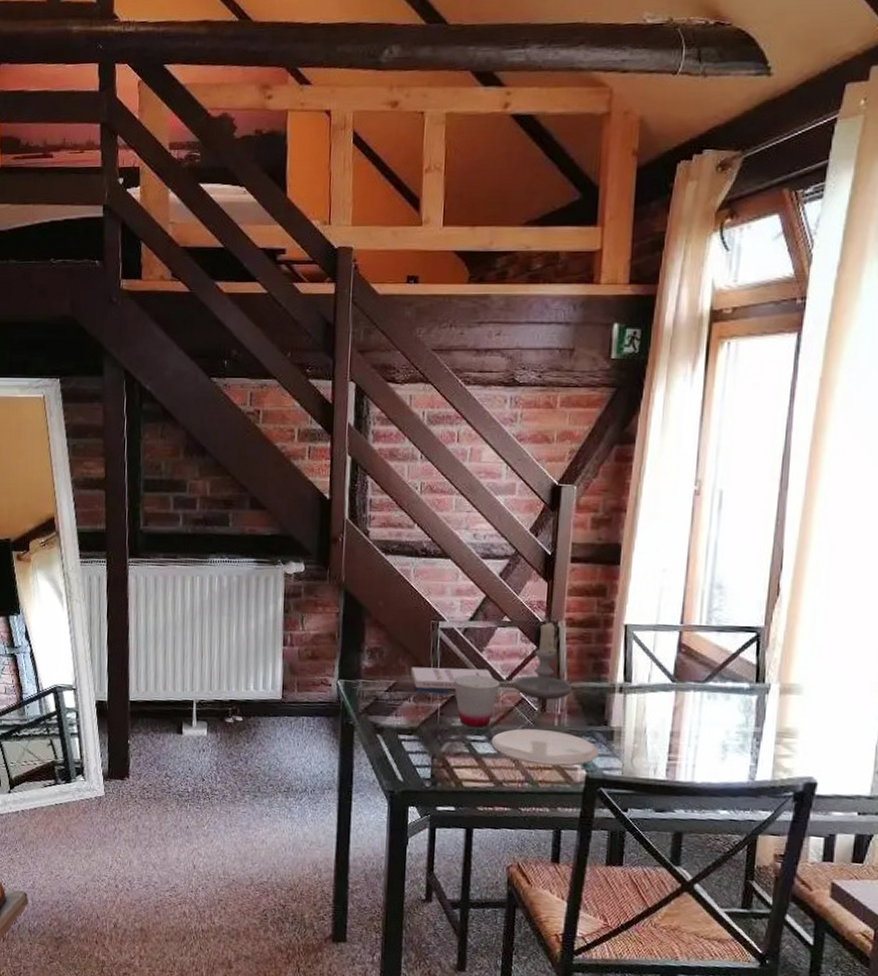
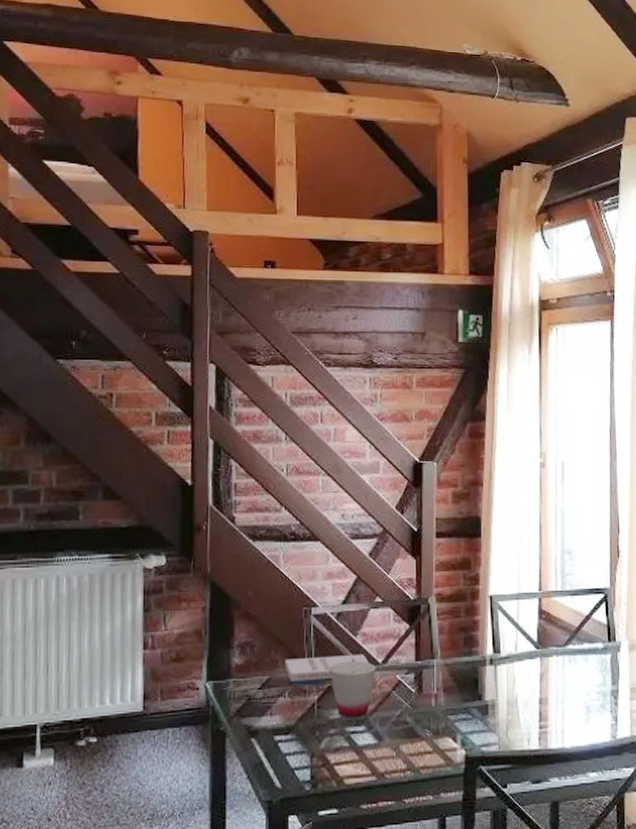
plate: present [491,728,599,767] -> none [371,711,475,750]
candle: present [515,620,573,700] -> none [391,598,446,680]

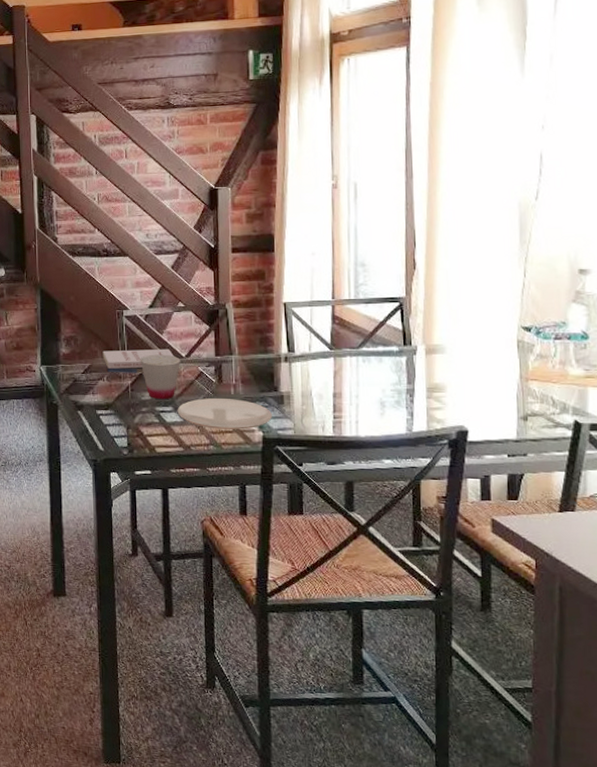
plate: none [371,711,475,750] -> present [177,397,272,430]

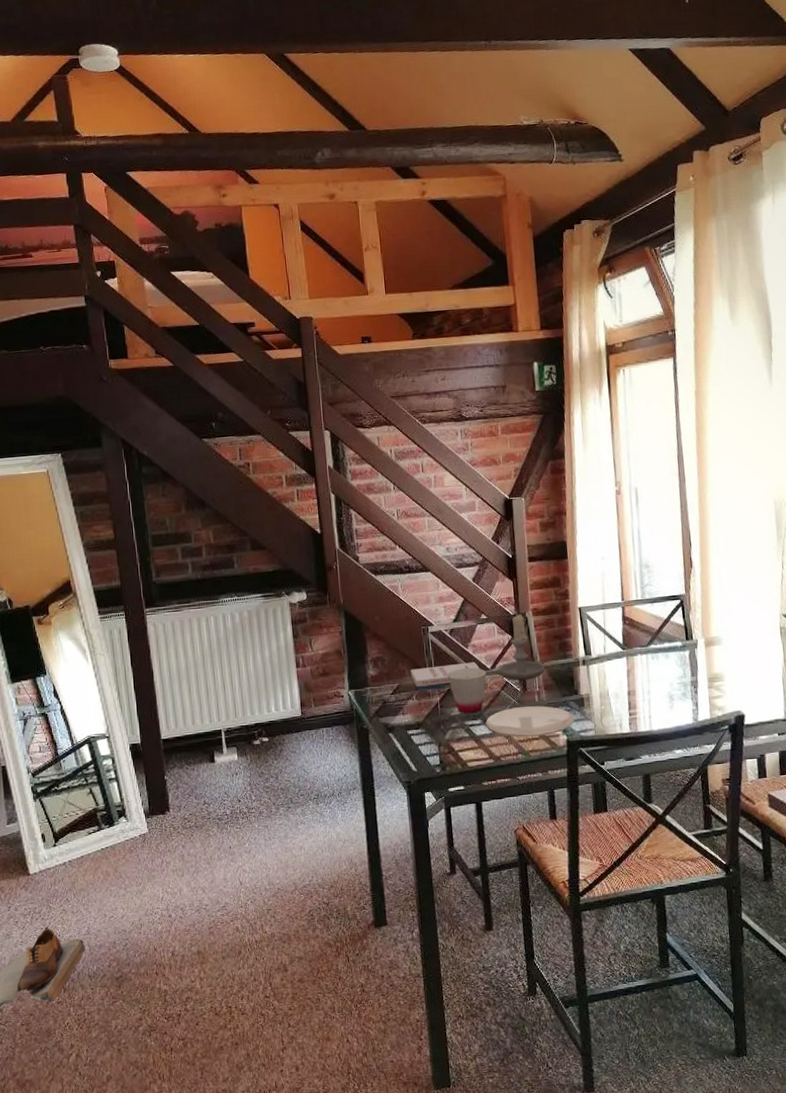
candle: none [193,304,244,372] -> present [498,613,546,681]

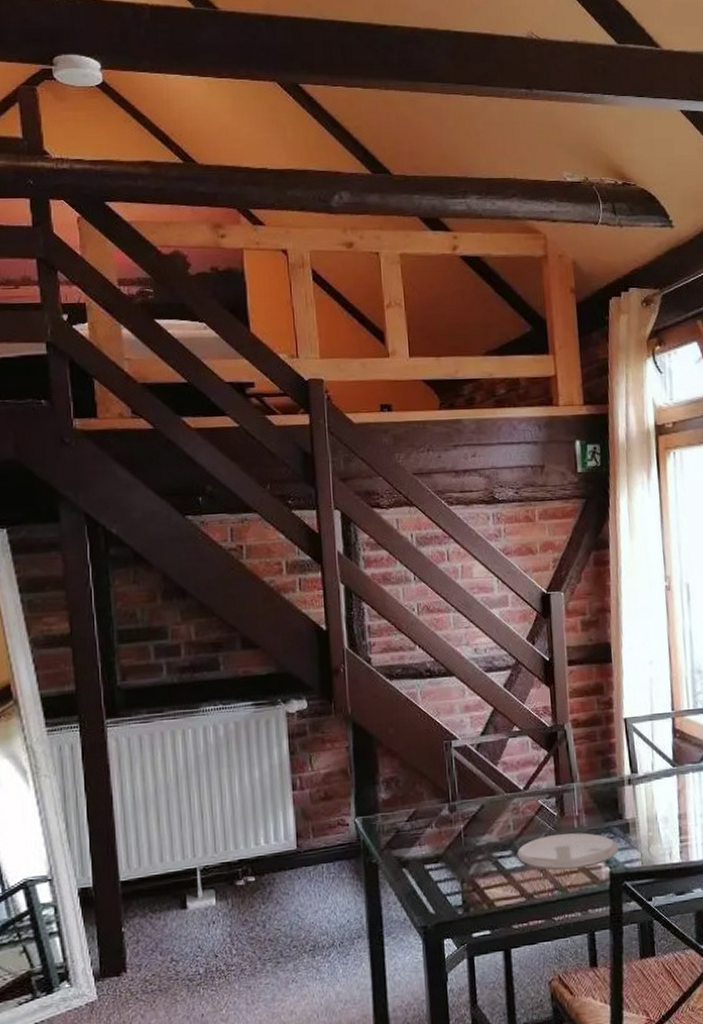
books: present [410,661,480,691] -> none [429,782,511,817]
cup: present [447,667,486,714] -> none [473,788,518,844]
candle: present [498,613,546,681] -> none [532,725,586,804]

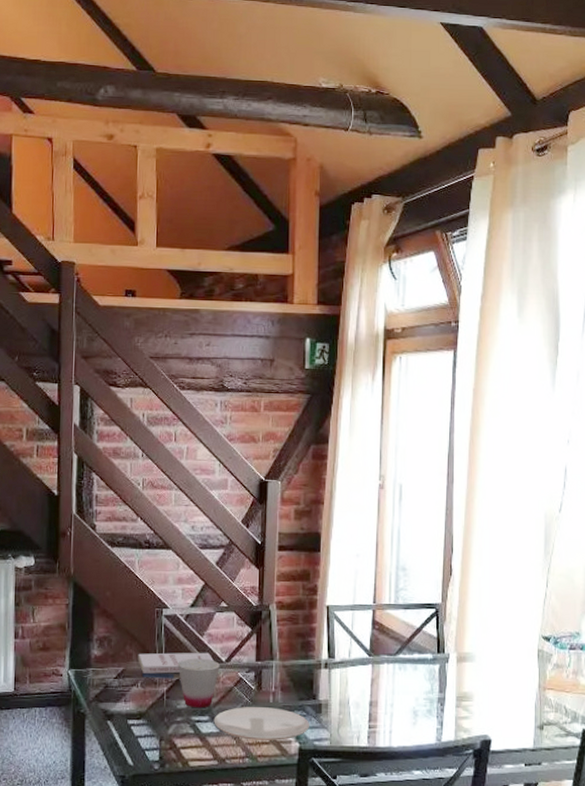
books: none [429,782,511,817] -> present [138,652,214,679]
cup: none [473,788,518,844] -> present [177,658,220,709]

